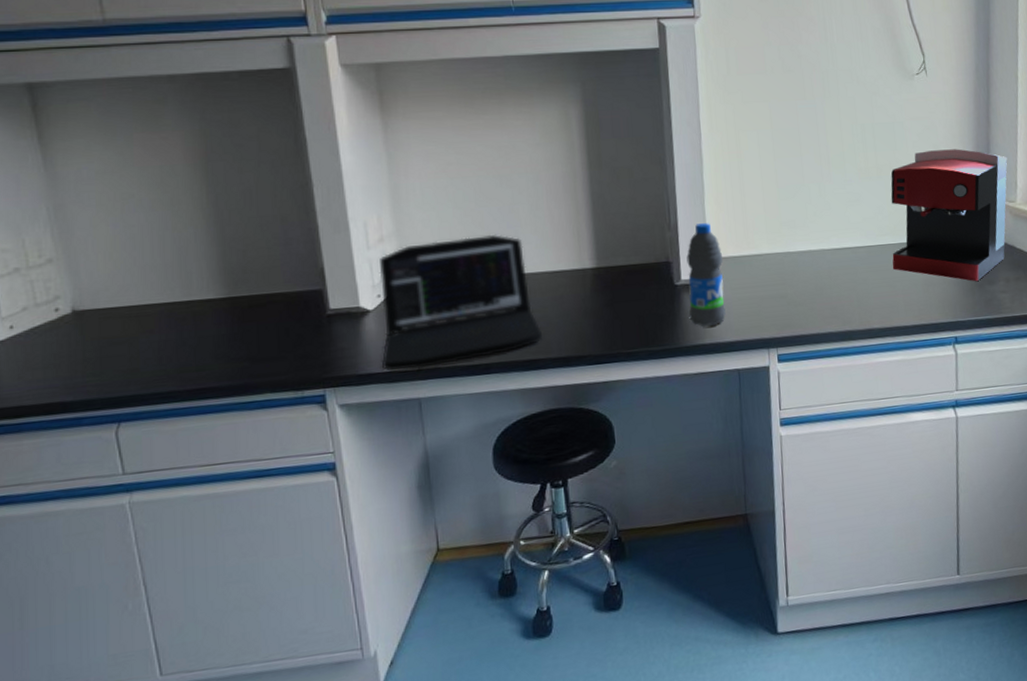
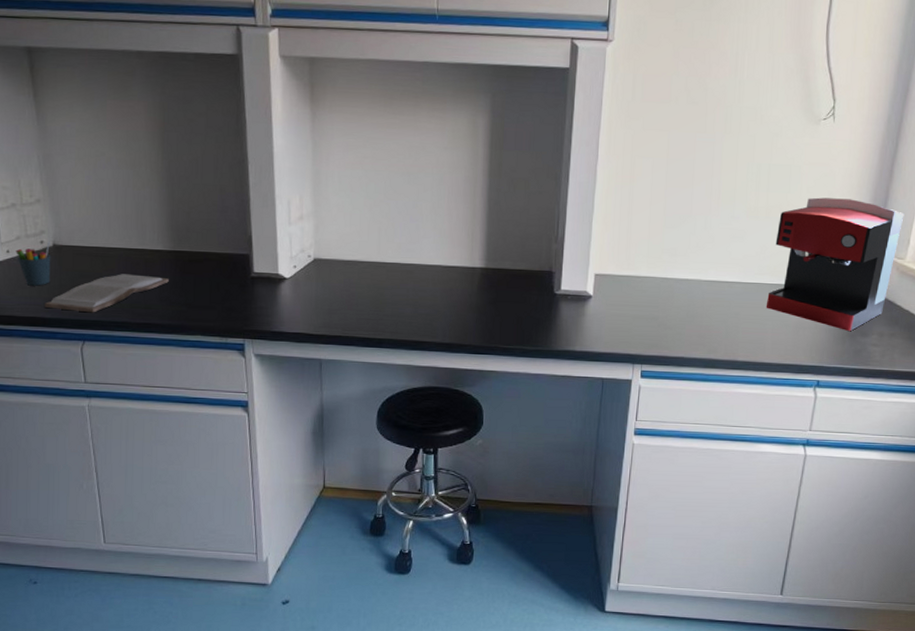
pen holder: none [22,307,71,366] -> present [16,241,51,286]
book: none [64,330,225,390] -> present [45,274,169,313]
laptop: present [379,234,542,371] -> none [292,225,430,335]
water bottle: present [686,223,726,327] -> none [563,240,603,336]

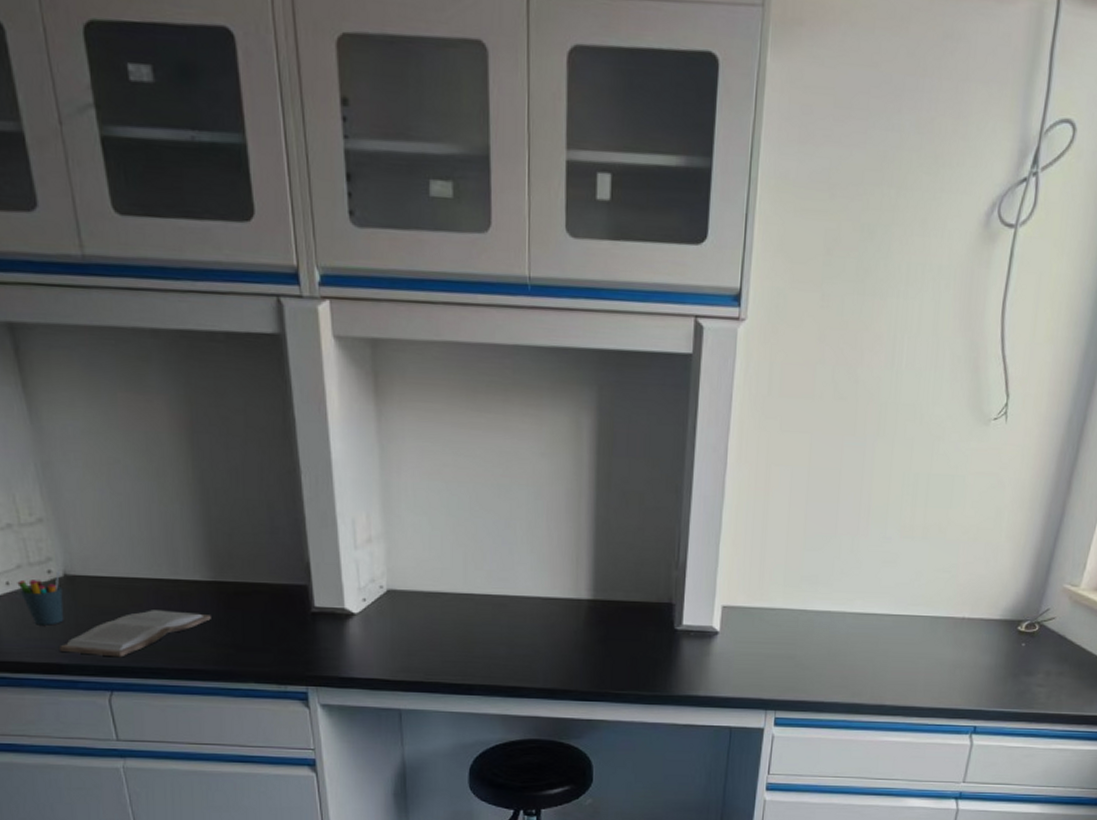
coffee maker: present [766,197,904,332] -> none [919,514,1082,671]

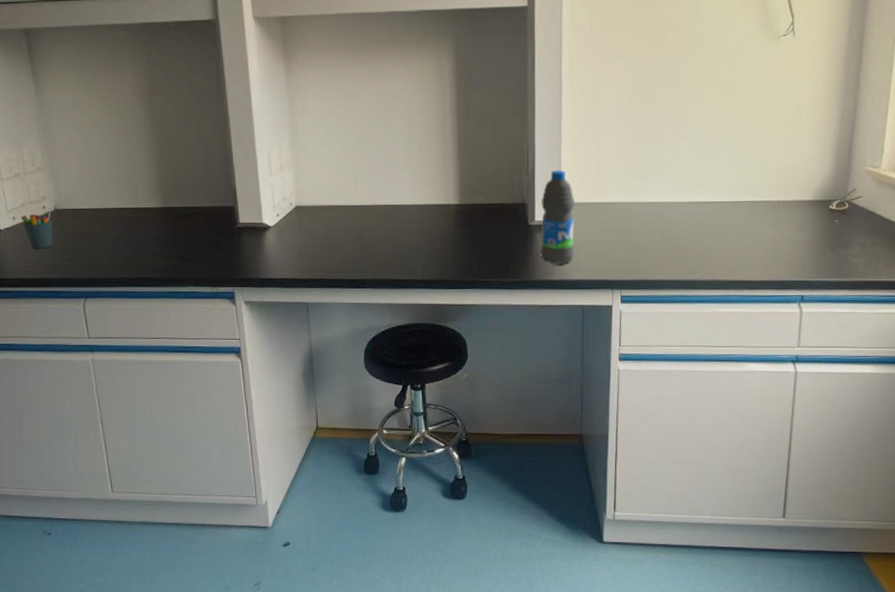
book: present [60,610,211,658] -> none [49,232,161,271]
water bottle: none [685,566,732,679] -> present [540,170,575,265]

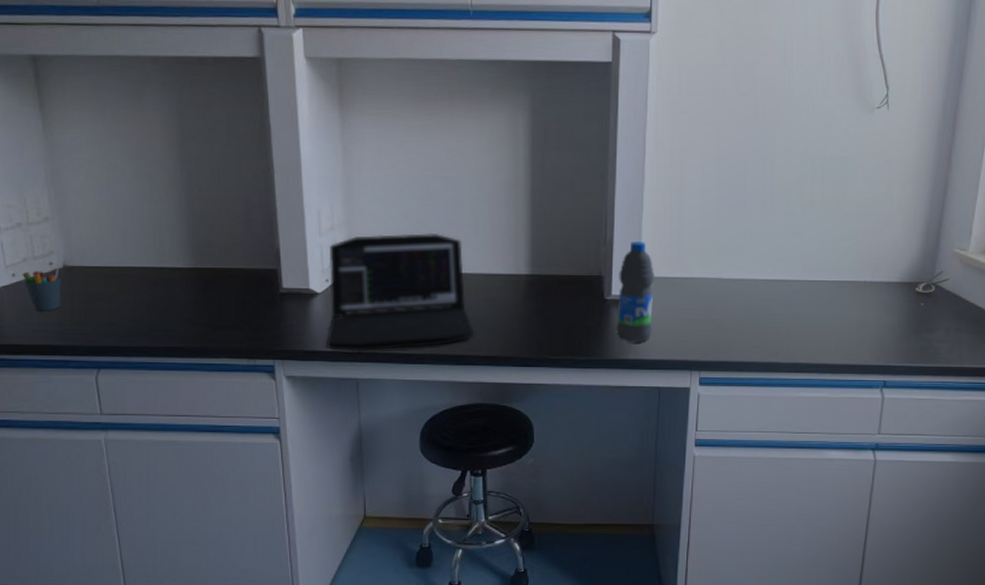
laptop: none [278,169,410,279] -> present [325,232,474,352]

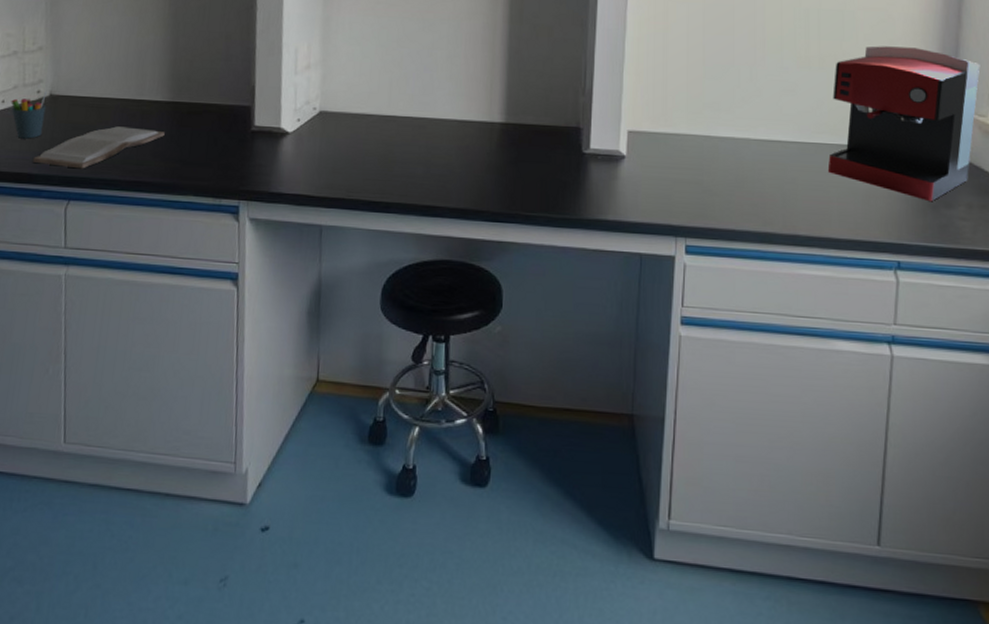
book: none [55,295,191,338] -> present [33,126,165,169]
laptop: present [325,232,474,352] -> none [292,75,444,197]
water bottle: present [616,242,655,343] -> none [594,92,637,203]
coffee maker: none [827,189,965,328] -> present [827,46,980,202]

